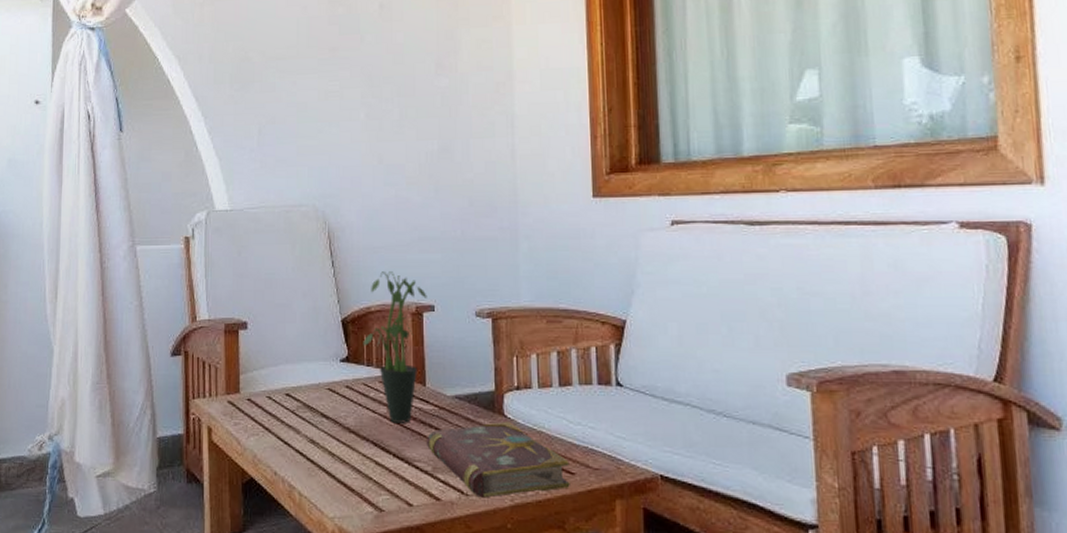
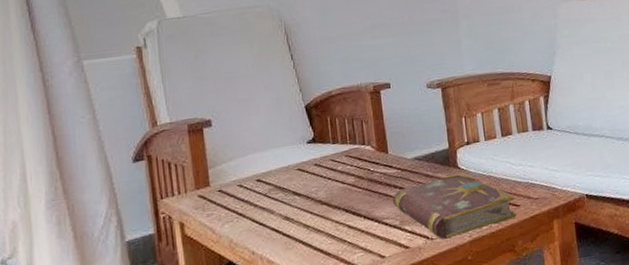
potted plant: present [363,271,427,423] -> none [327,58,383,190]

